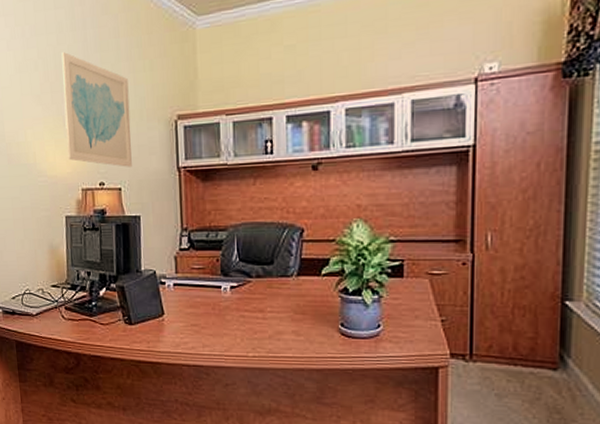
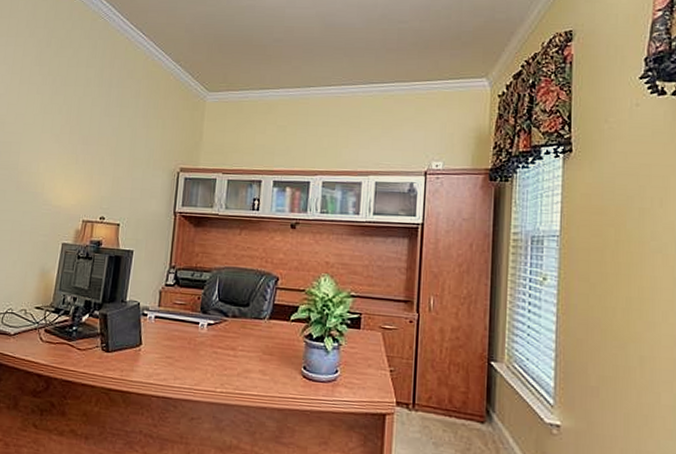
wall art: present [61,52,132,167] -> none [75,103,141,207]

